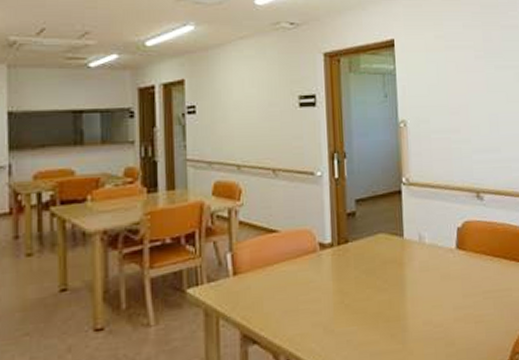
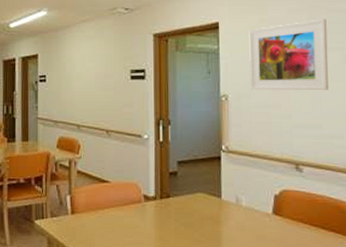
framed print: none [425,36,505,115] -> present [248,19,329,91]

